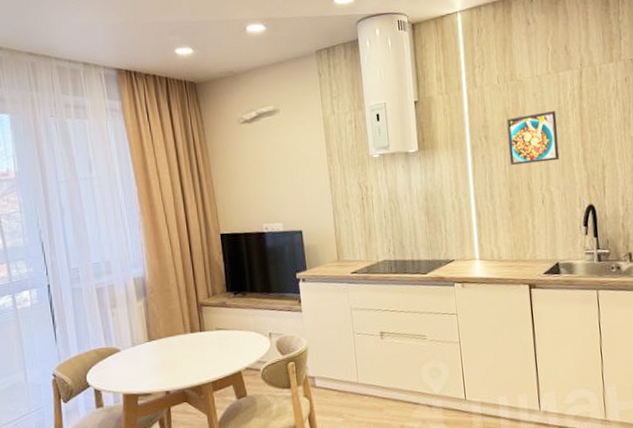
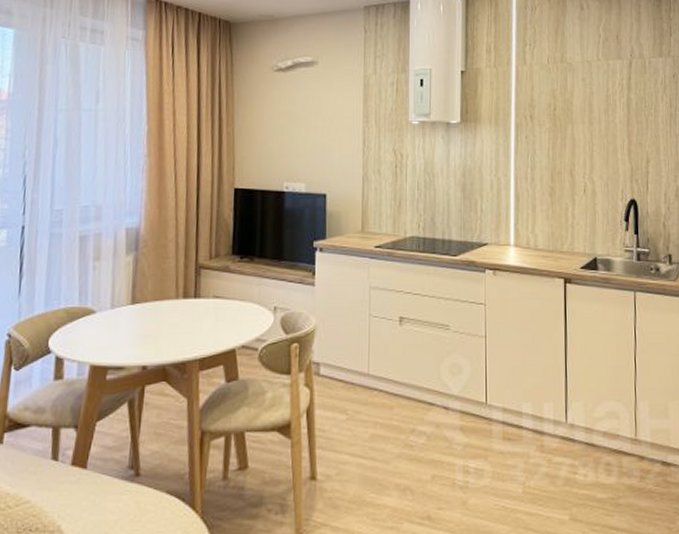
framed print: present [506,111,560,165] -> none [553,98,605,149]

